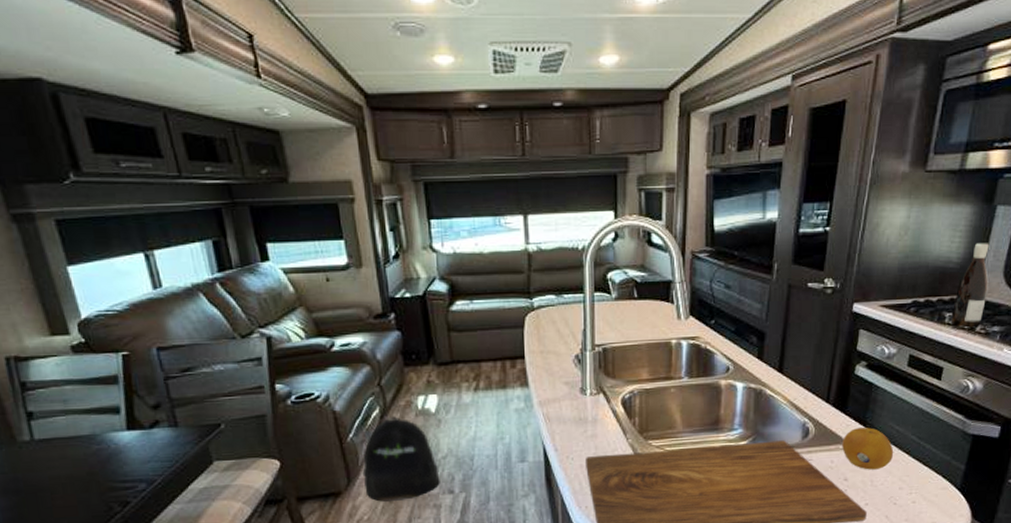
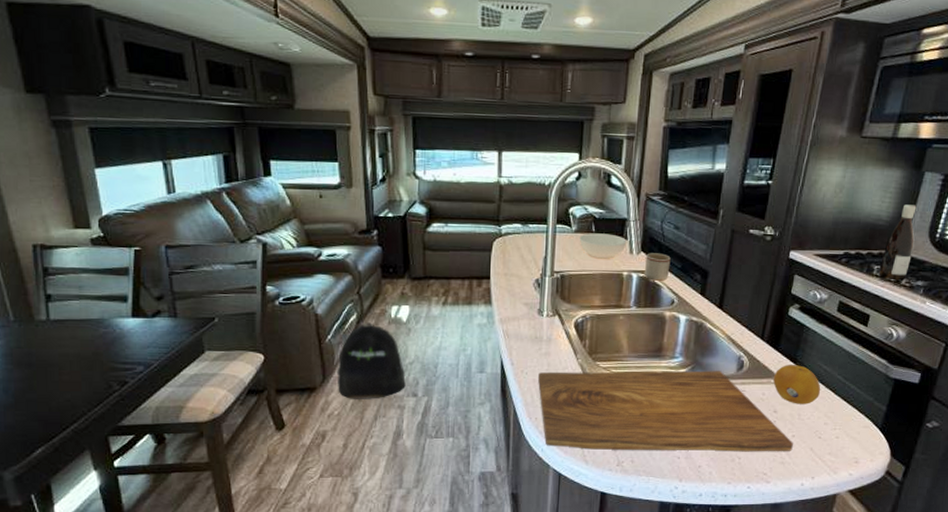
bowl: none [620,299,673,327] -> present [579,233,627,259]
mug: none [694,316,723,347] -> present [644,253,671,281]

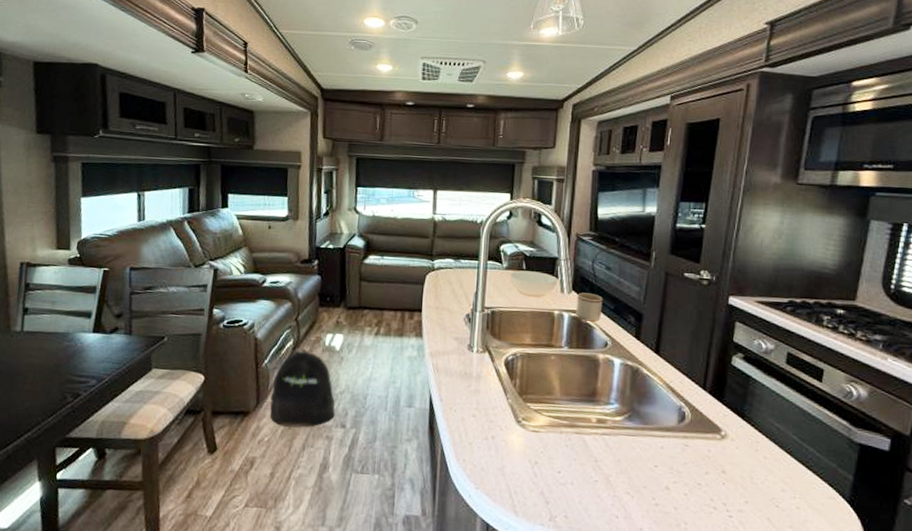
cutting board: present [537,370,793,452] -> none [466,410,747,520]
fruit: present [773,364,821,404] -> none [720,418,775,466]
bottle: present [878,204,917,281] -> none [829,253,867,334]

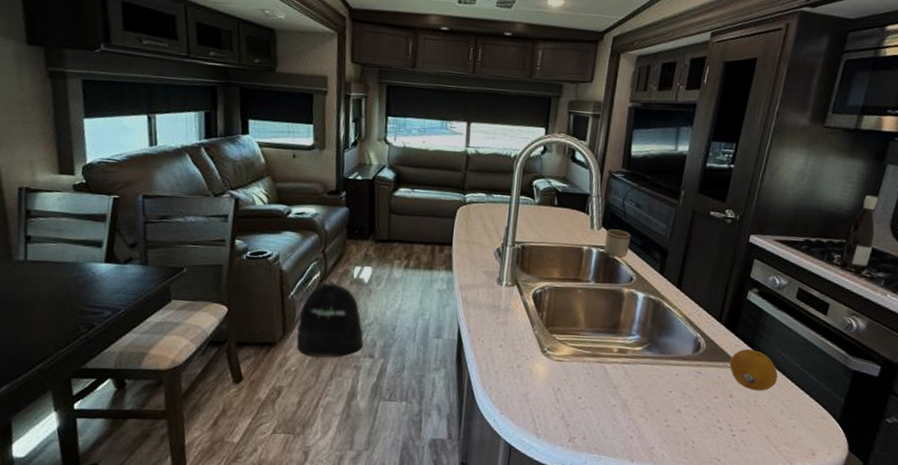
bowl: present [510,270,558,297] -> none [541,206,588,233]
fruit: none [720,418,775,466] -> present [730,348,778,391]
bottle: none [829,253,867,334] -> present [839,195,879,271]

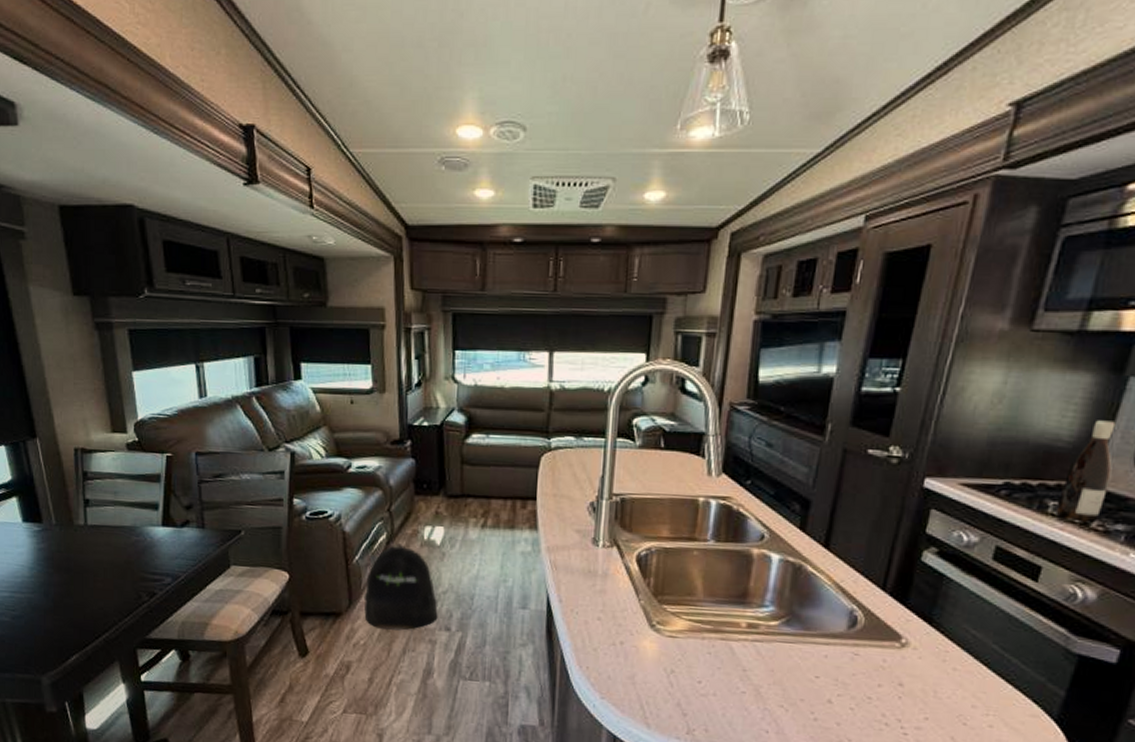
mug: present [604,229,631,258] -> none [725,475,761,510]
fruit: present [730,348,778,391] -> none [899,624,968,679]

